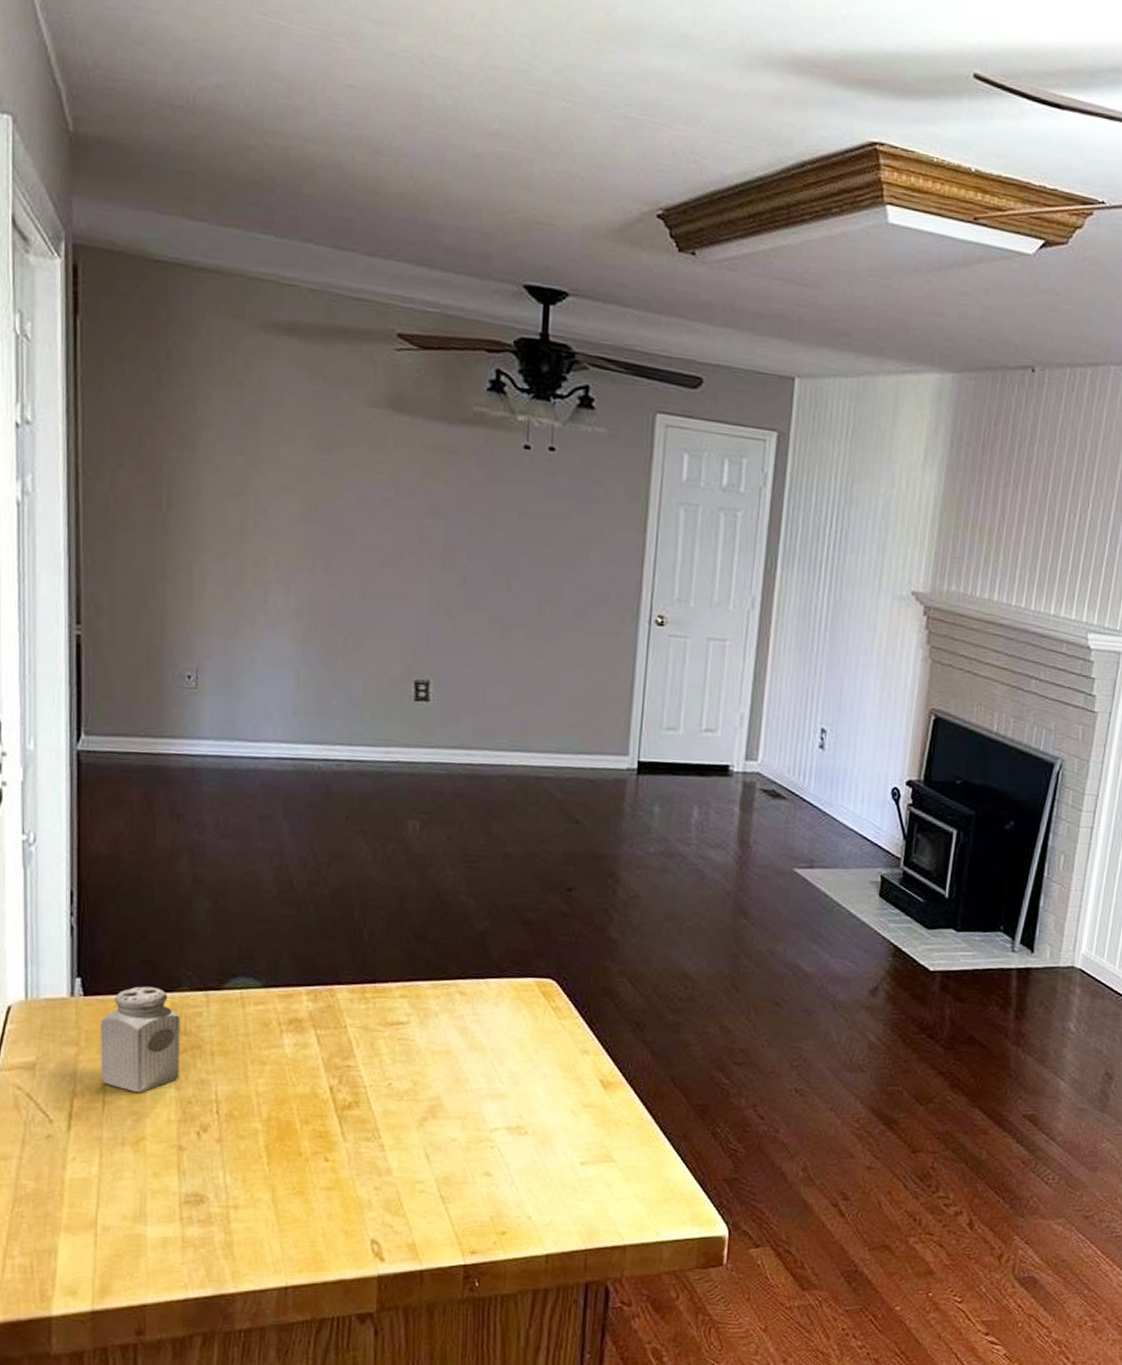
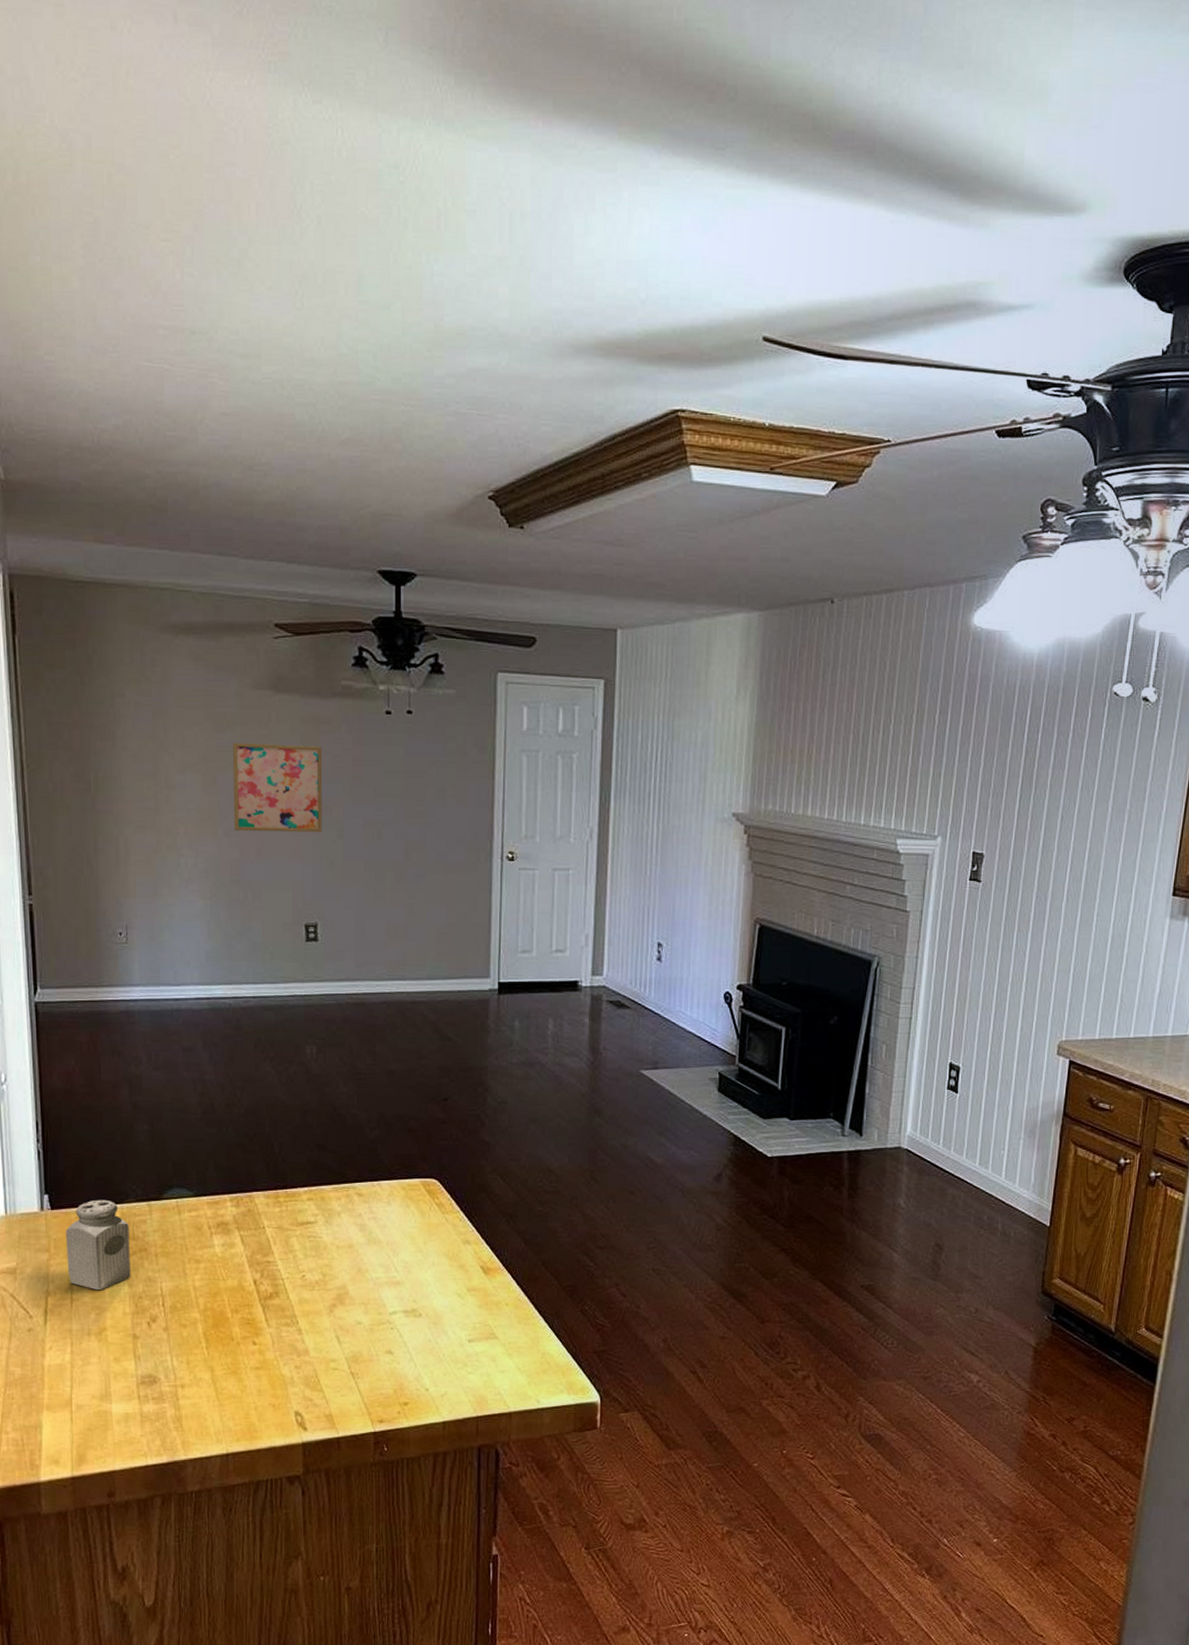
wall art: none [335,465,447,578] -> present [232,742,323,833]

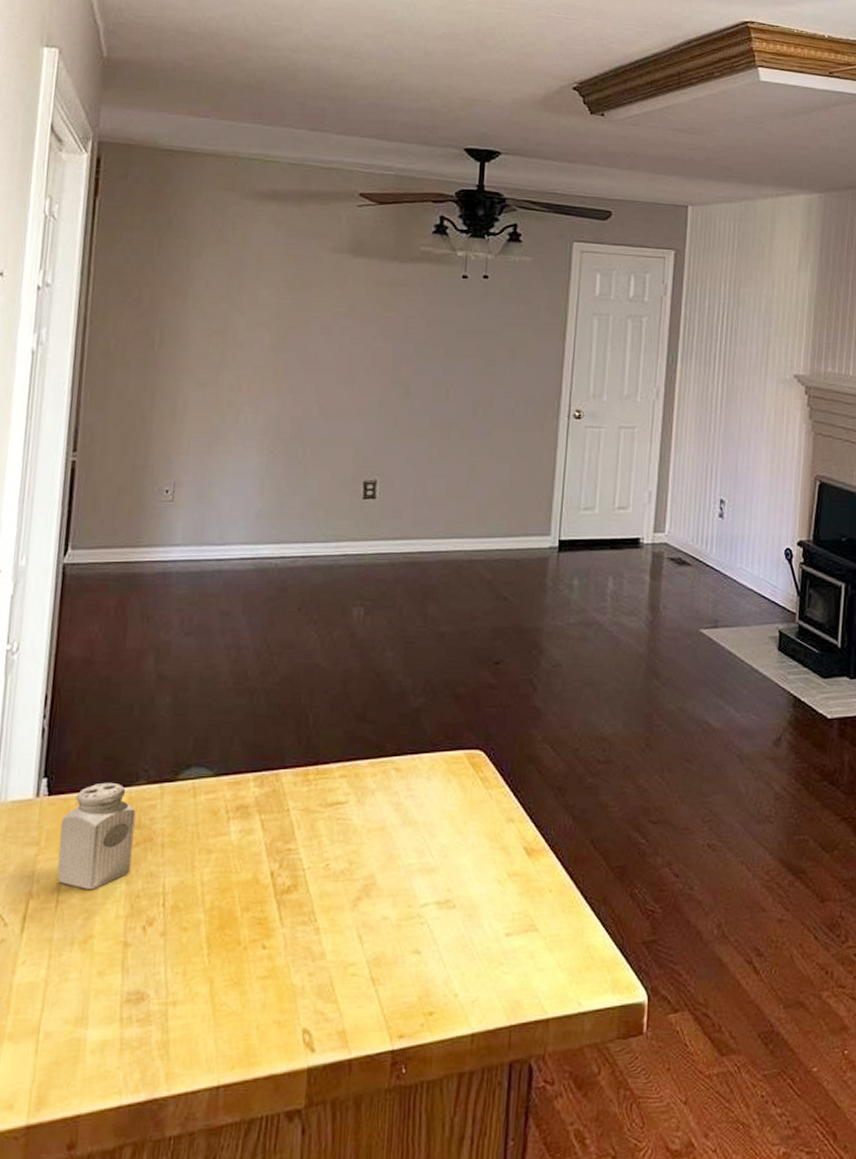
wall art: present [232,742,323,833] -> none [299,302,397,391]

